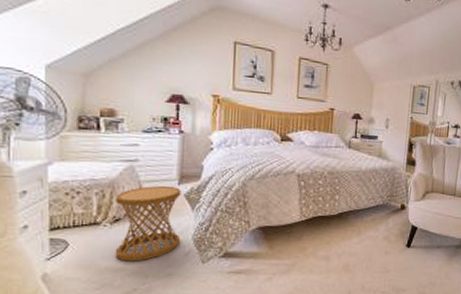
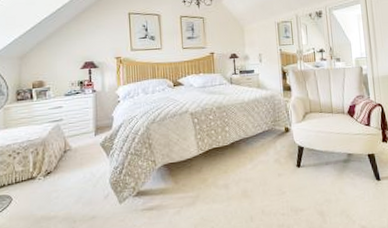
side table: present [115,185,181,261] -> none [47,137,100,209]

